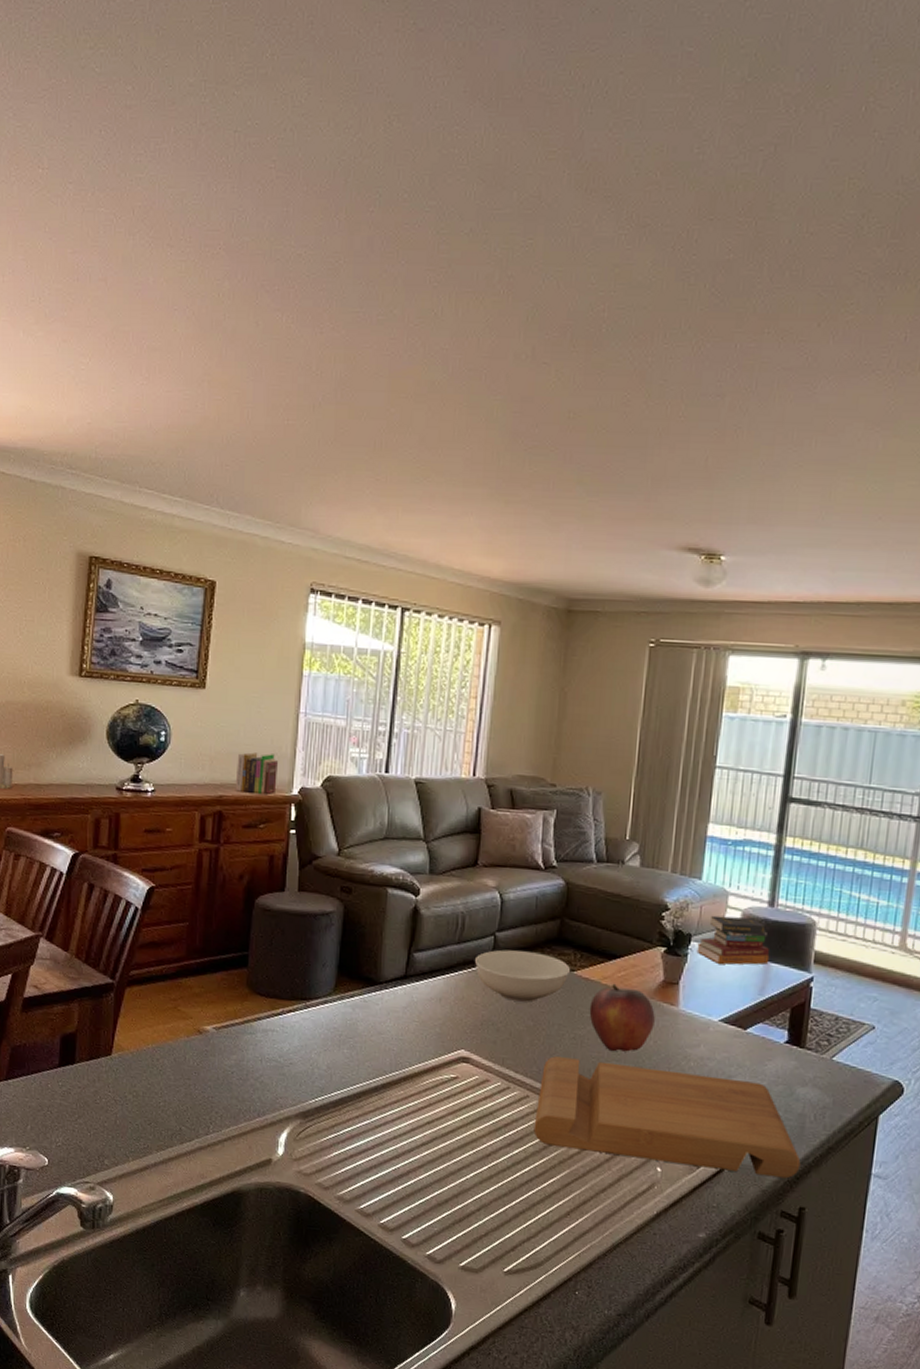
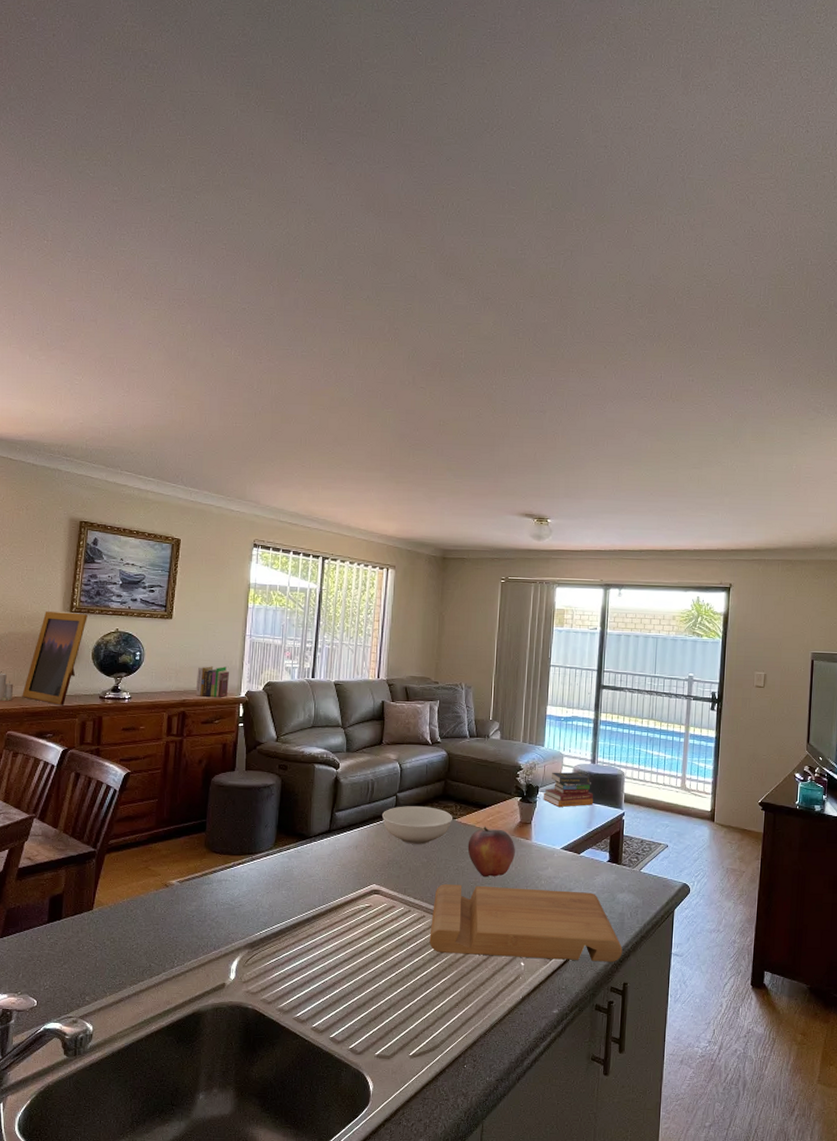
picture frame: none [23,675,100,797] -> present [22,611,88,705]

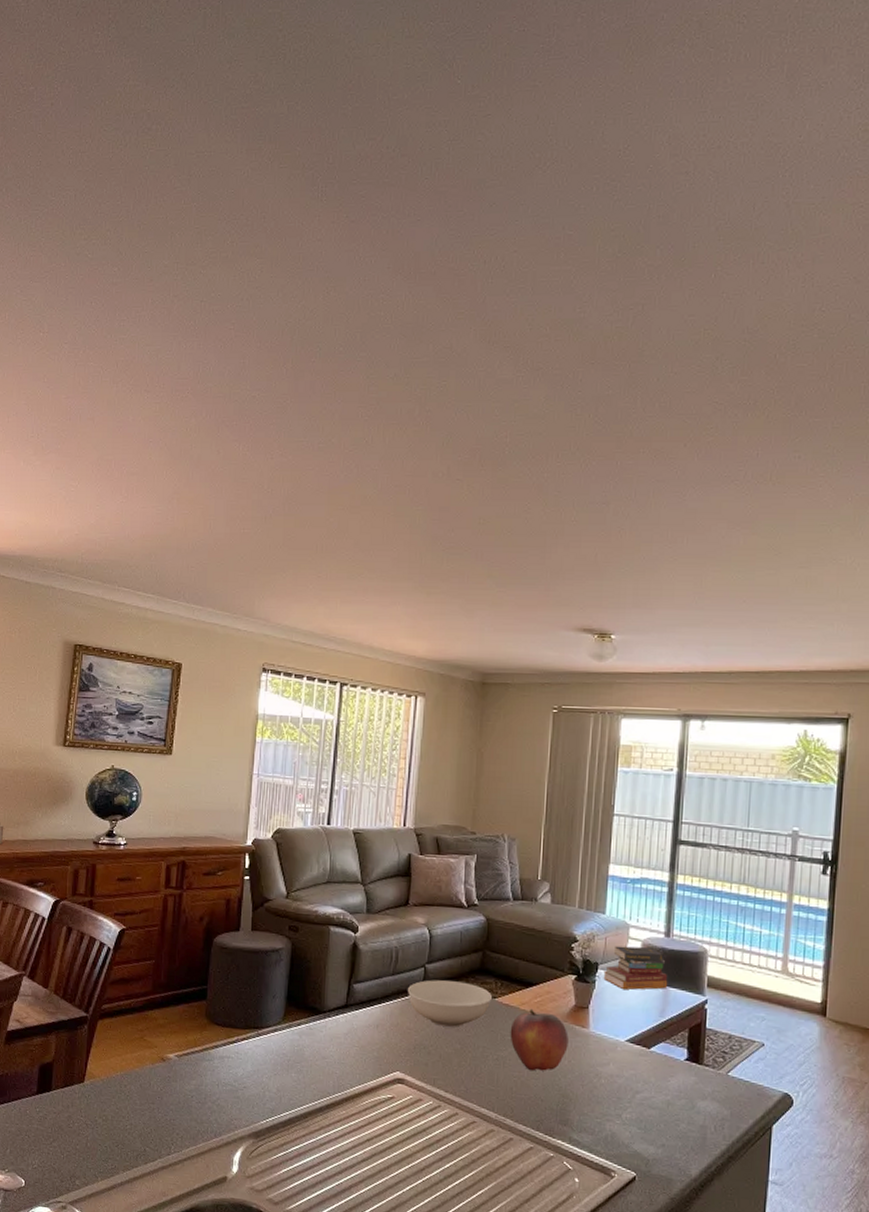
picture frame: present [22,611,88,705] -> none [12,746,82,851]
books: present [195,666,229,698] -> none [196,809,234,847]
cutting board: present [429,884,623,962] -> none [463,1076,704,1187]

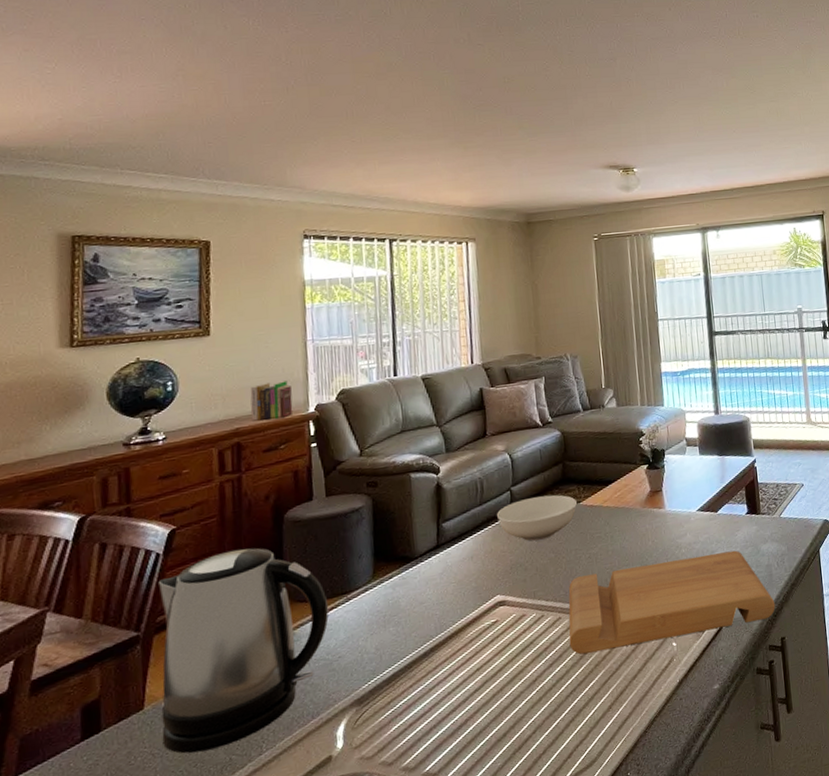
kettle: none [95,960,241,1137] -> present [159,547,329,754]
books: none [196,809,234,847] -> present [250,381,293,422]
cutting board: none [463,1076,704,1187] -> present [568,550,776,655]
fruit: present [510,1008,569,1071] -> none [597,503,650,560]
books: present [603,945,668,990] -> none [670,426,724,467]

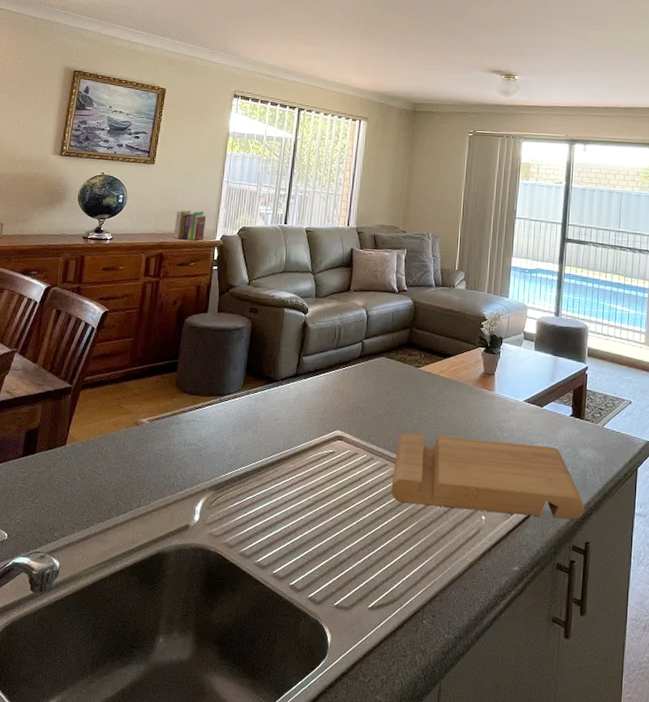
kettle: present [159,547,329,754] -> none [74,338,206,492]
bowl: present [496,494,578,542] -> none [347,352,418,392]

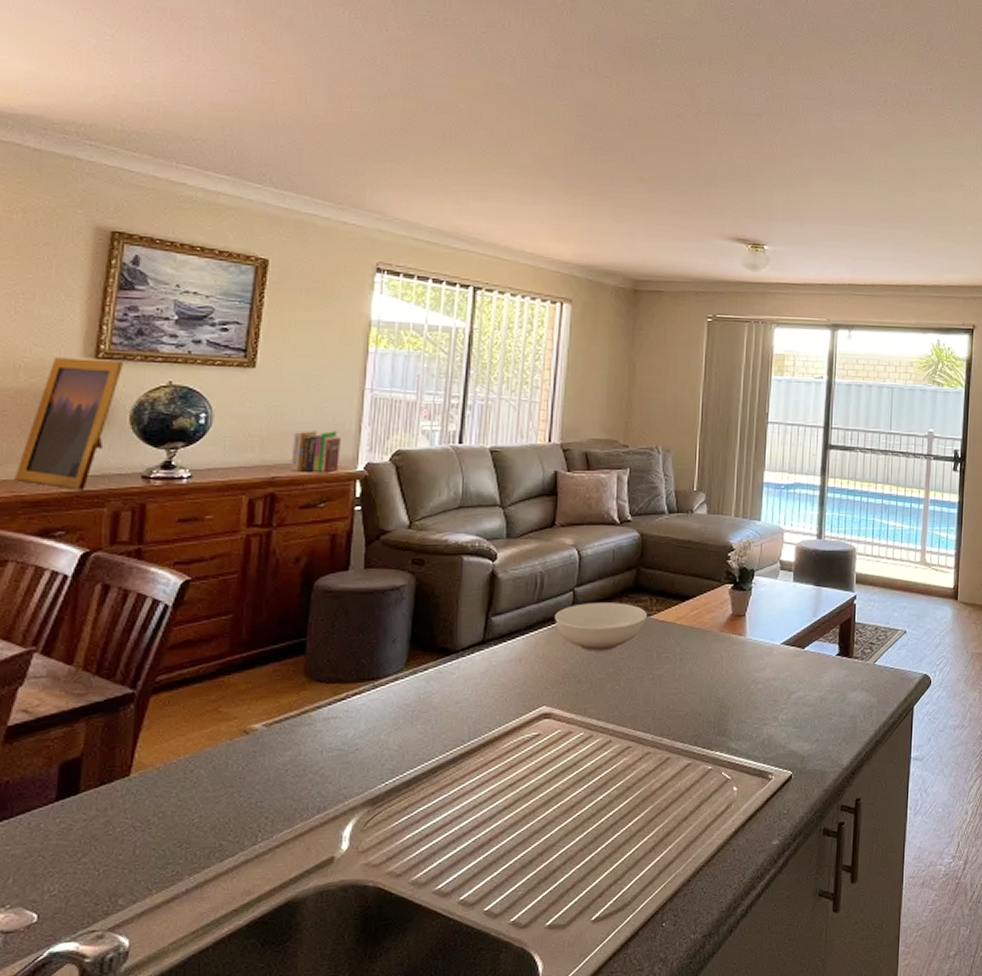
picture frame: none [11,155,76,244] -> present [15,358,123,490]
bowl: none [347,352,418,392] -> present [554,602,648,651]
cutting board: present [391,433,585,520] -> none [617,694,855,785]

